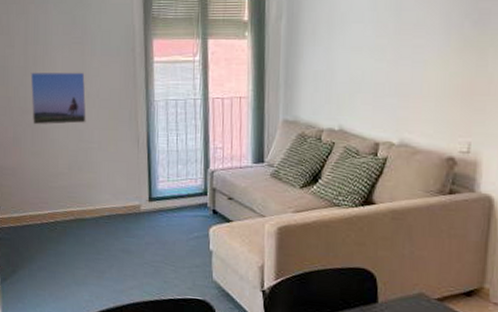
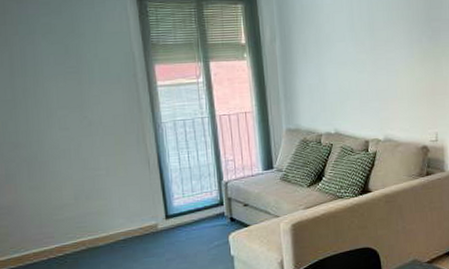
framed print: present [30,72,86,125] -> none [20,101,90,159]

